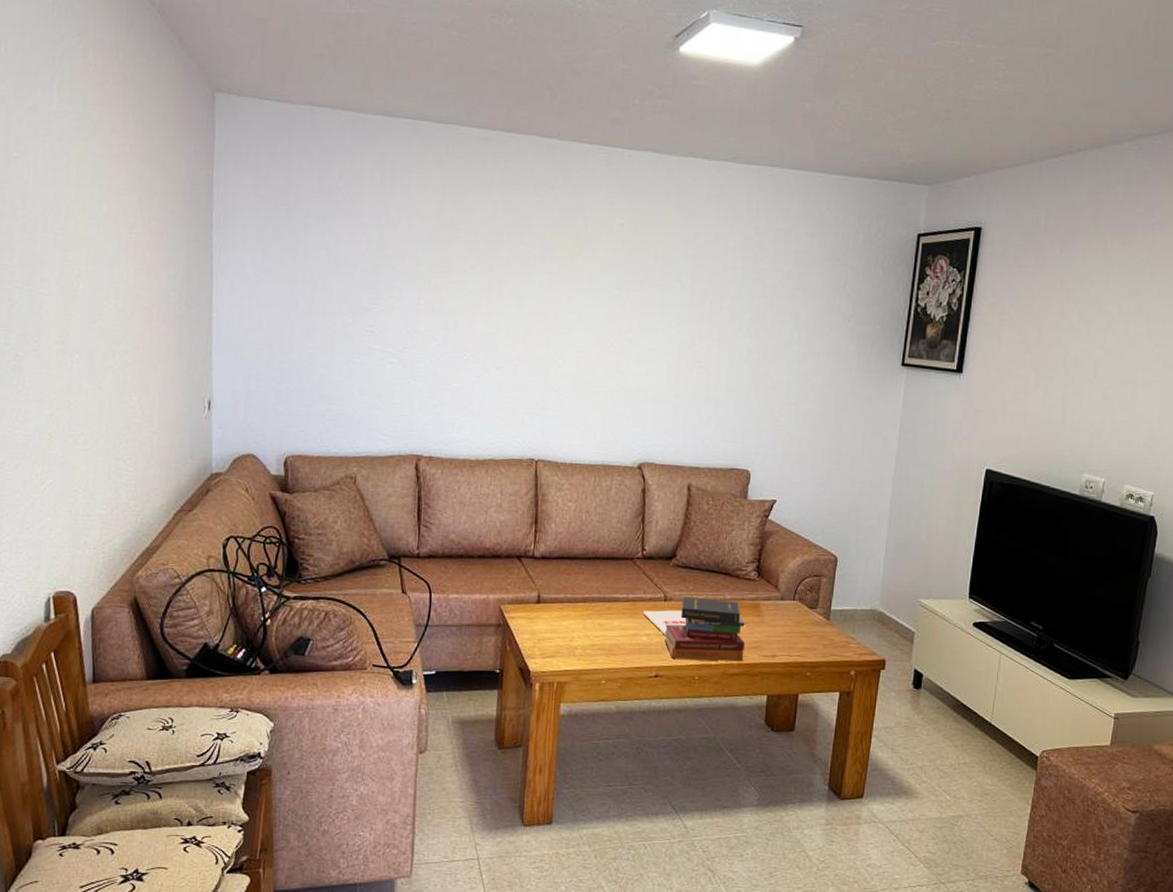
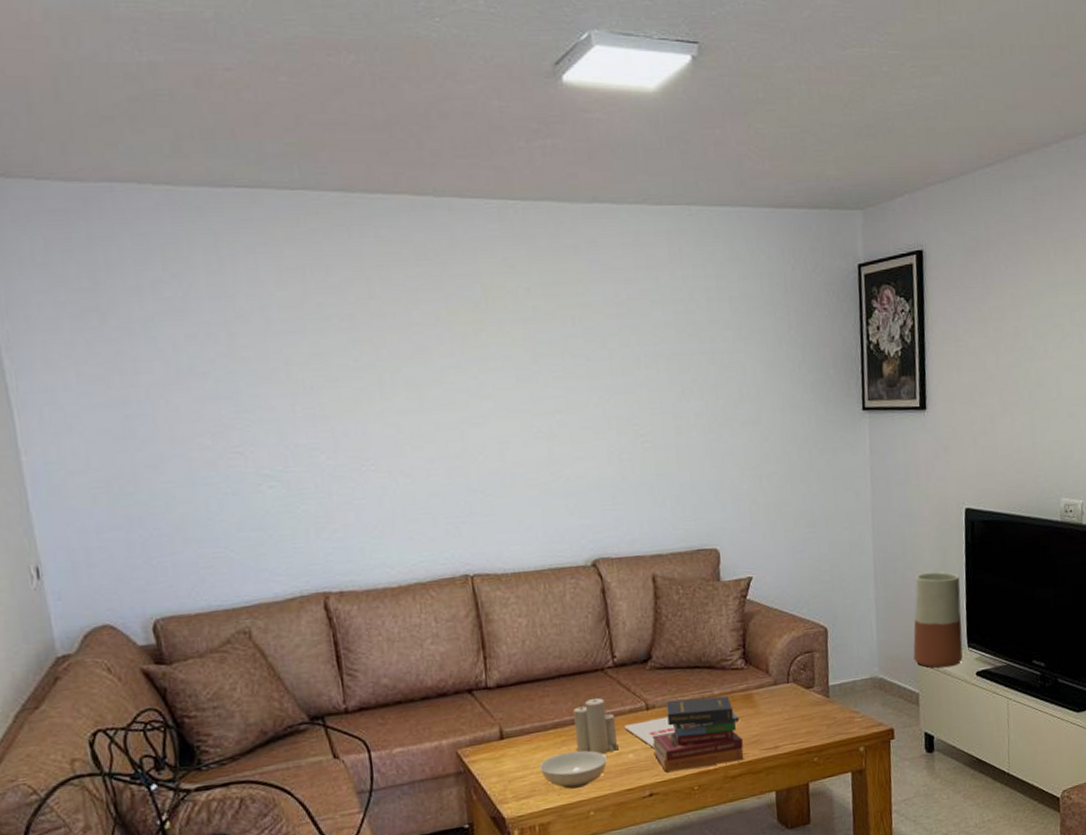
bowl: none [565,624,625,658] -> present [539,750,608,789]
candle: none [599,581,637,633] -> present [573,696,620,756]
vase: none [915,522,971,614] -> present [913,571,963,668]

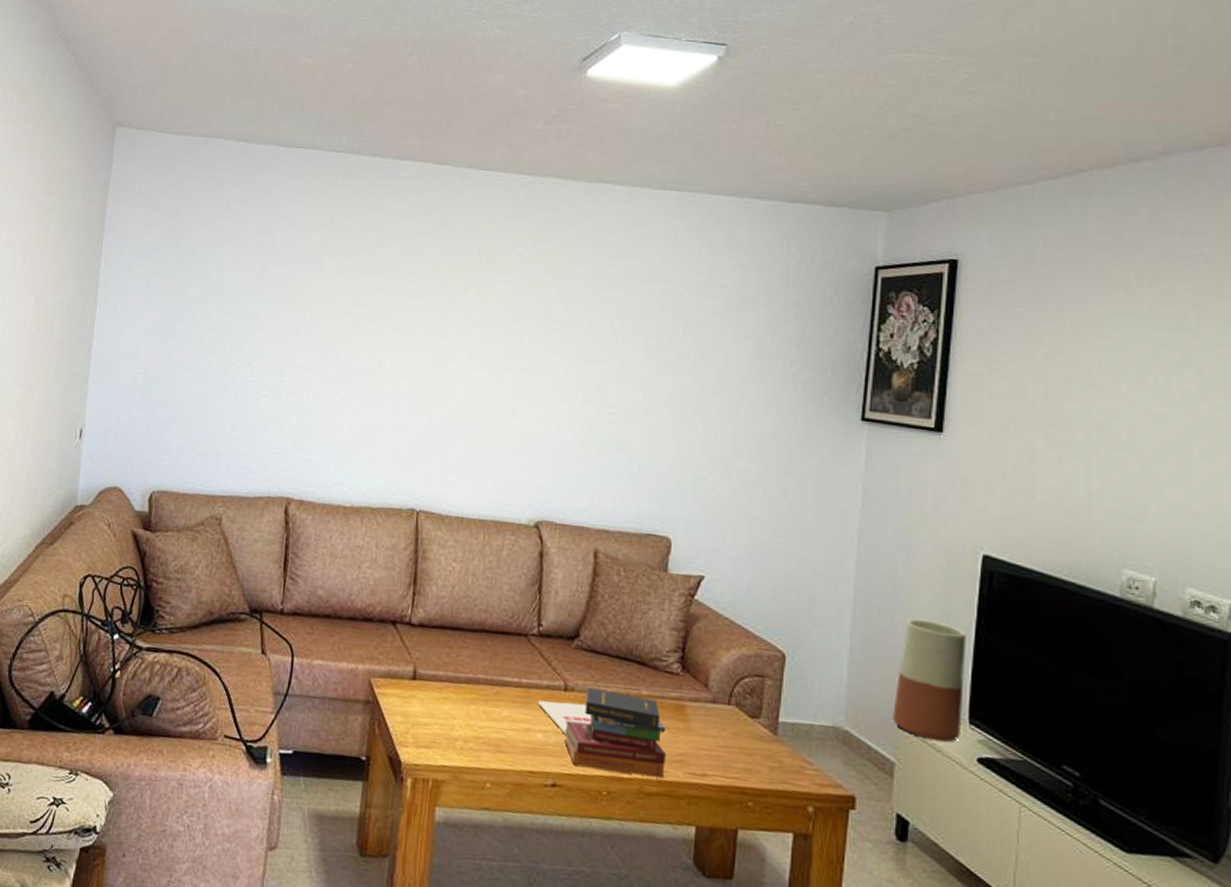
bowl: present [539,750,608,789] -> none [444,711,515,754]
candle: present [573,696,620,756] -> none [484,661,531,726]

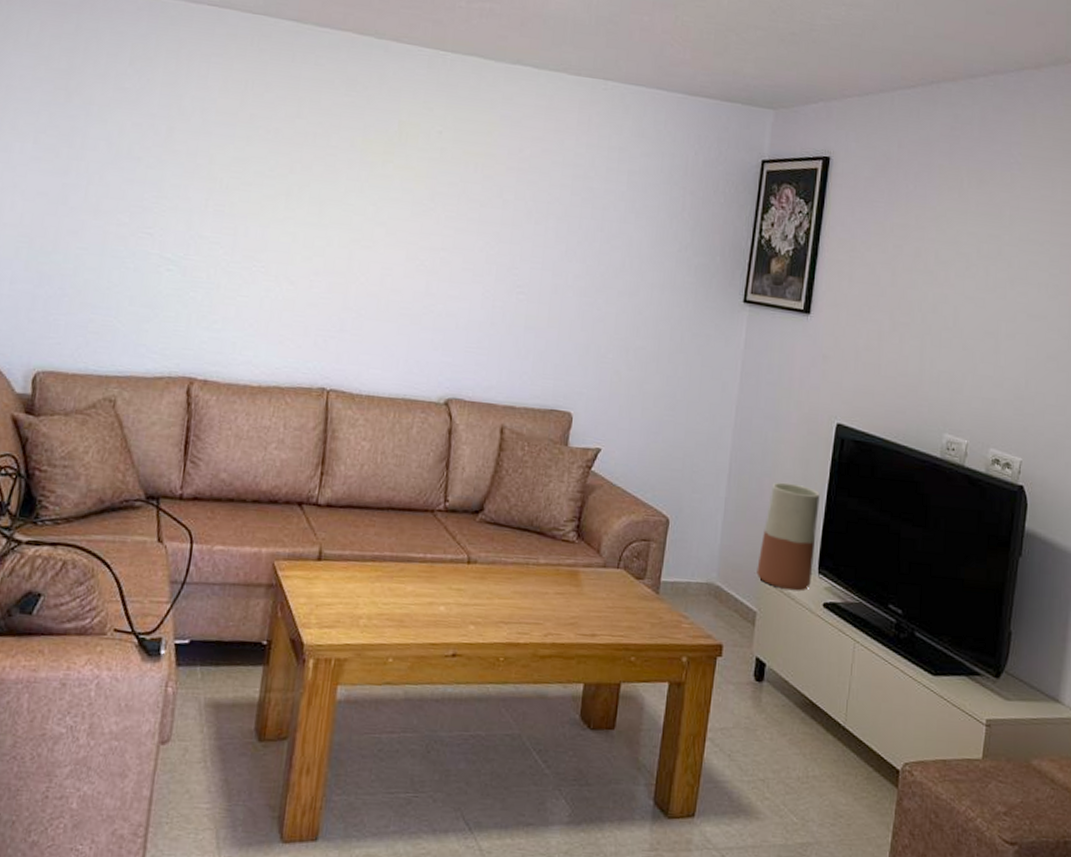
magazine: present [537,700,593,735] -> none [441,574,493,606]
books: present [564,687,666,778] -> none [466,559,560,641]

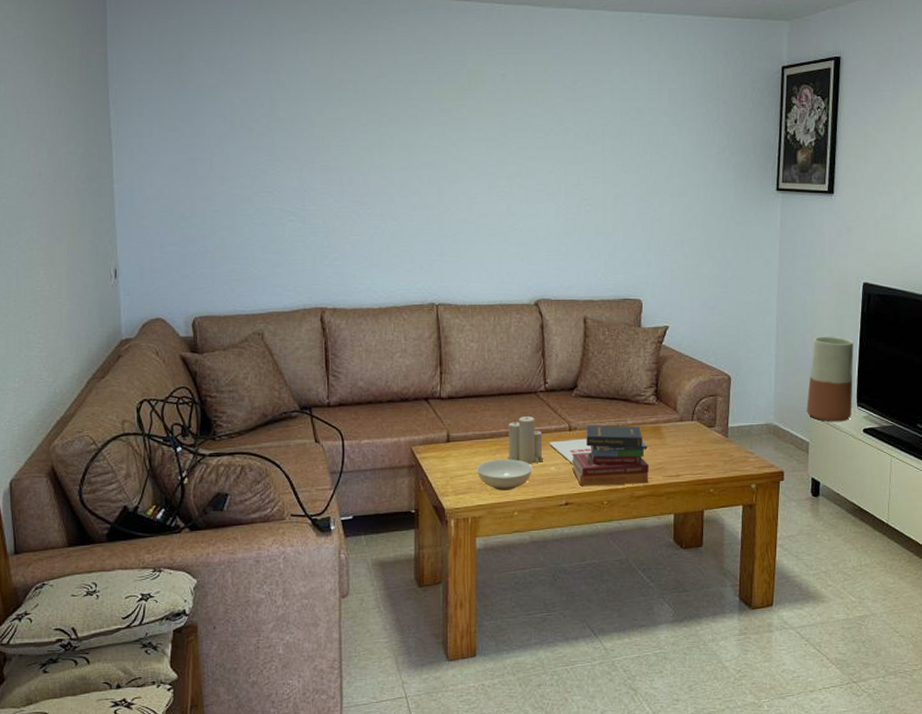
bowl: none [349,588,419,630] -> present [476,458,533,491]
candle: none [389,537,435,601] -> present [508,414,544,465]
magazine: none [441,574,493,606] -> present [549,438,592,464]
books: none [466,559,560,641] -> present [572,425,649,486]

